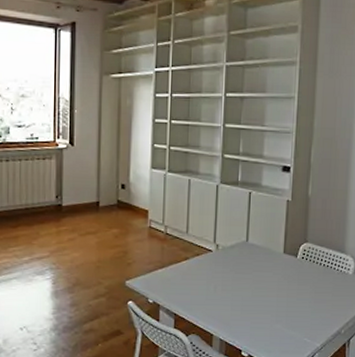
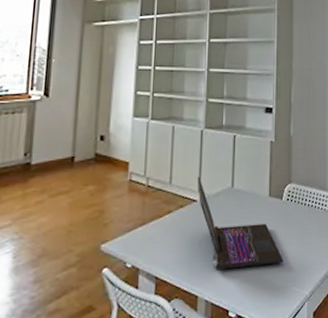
laptop: none [212,228,296,316] -> present [197,176,283,271]

